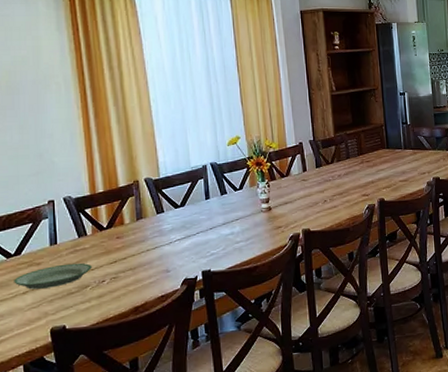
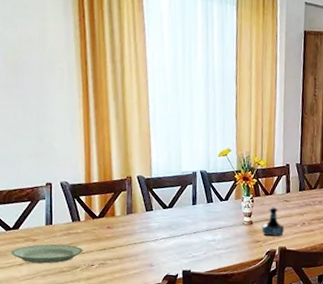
tequila bottle: none [281,188,305,219] -> present [262,207,284,236]

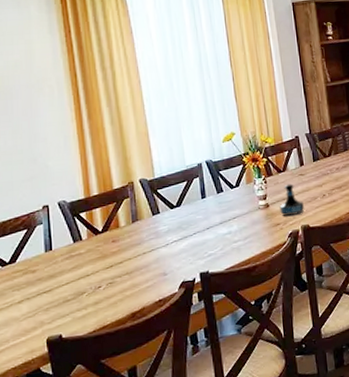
plate: present [11,244,83,264] -> none [9,268,88,298]

